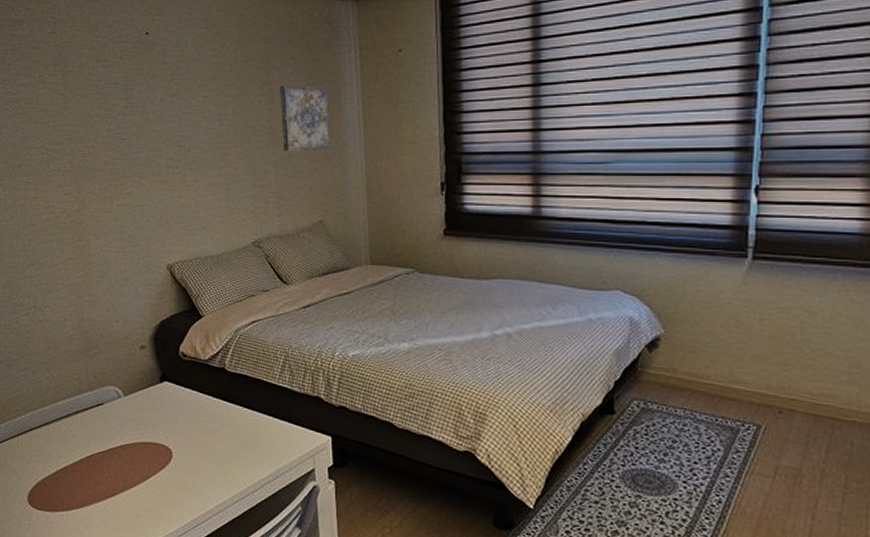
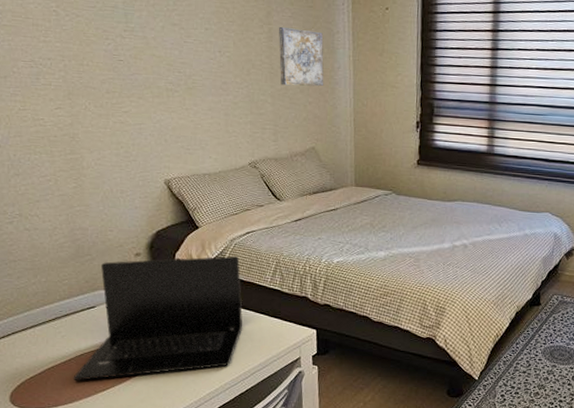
laptop: none [84,349,251,484] -> present [73,256,243,381]

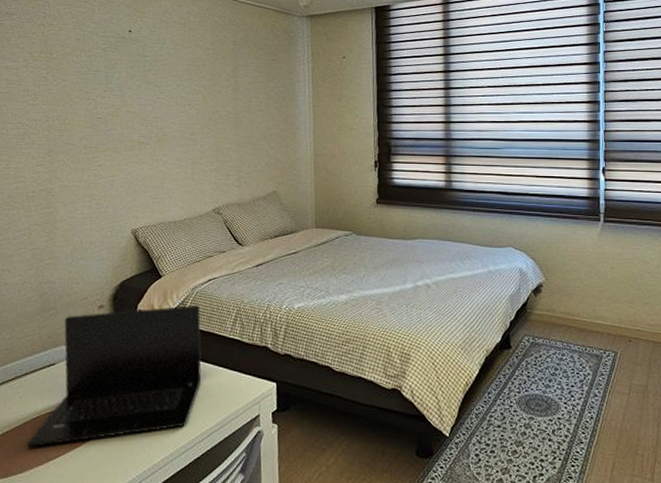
wall art: present [278,26,324,87] -> none [243,79,286,133]

